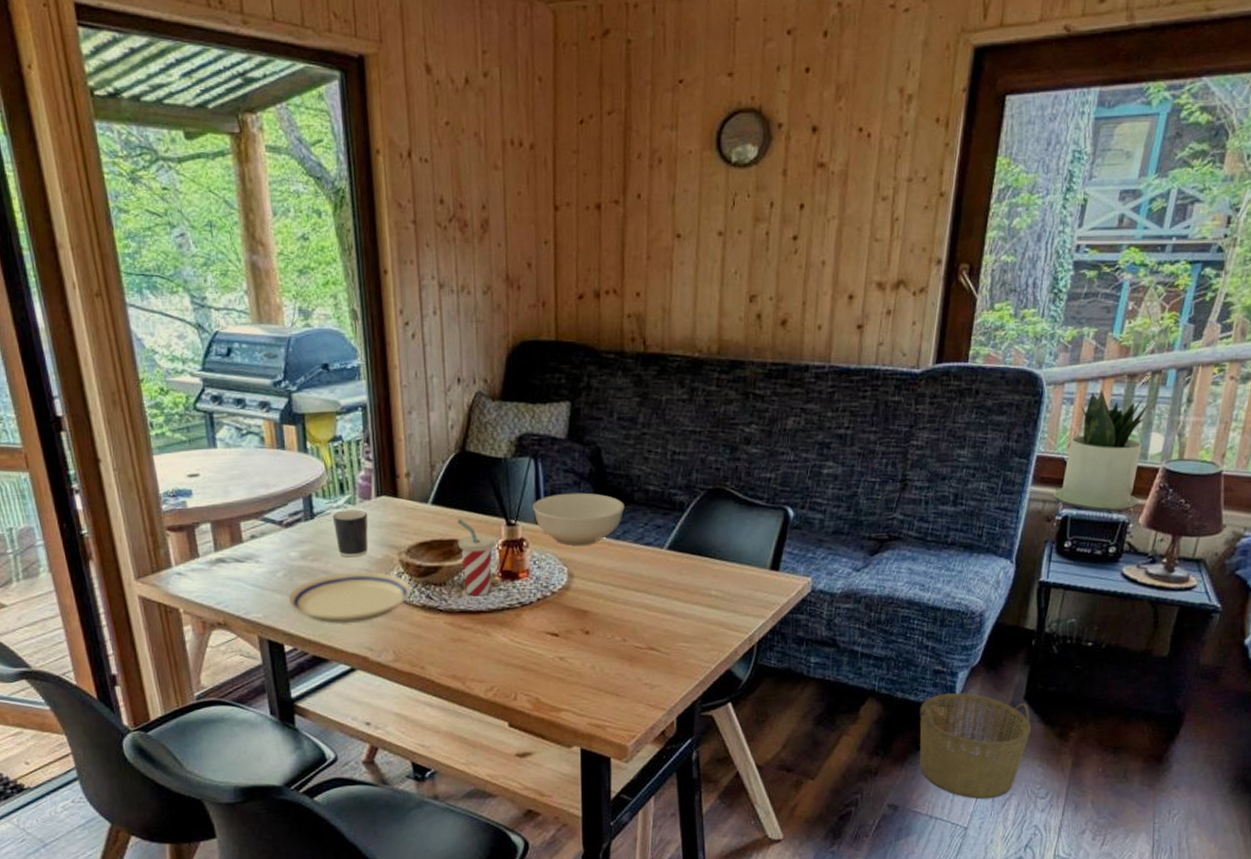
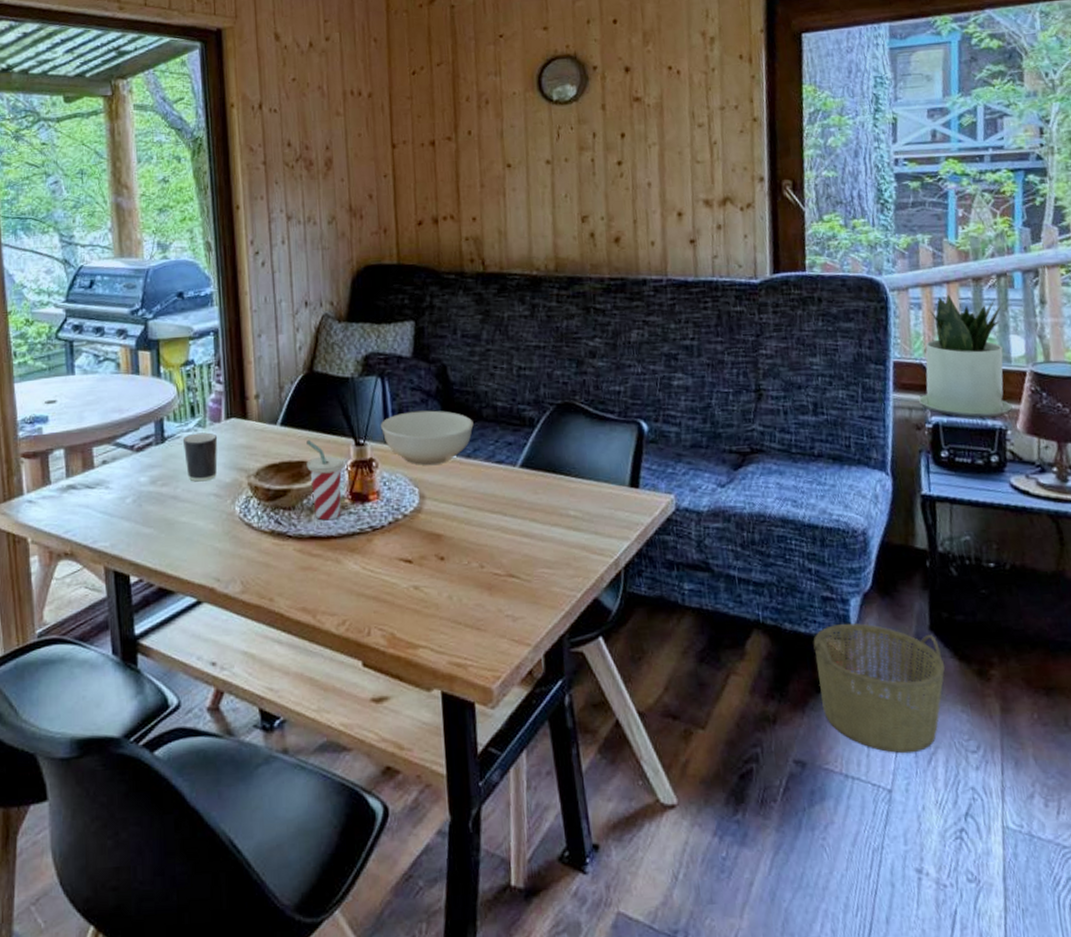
plate: present [288,571,411,624] -> none [136,495,260,553]

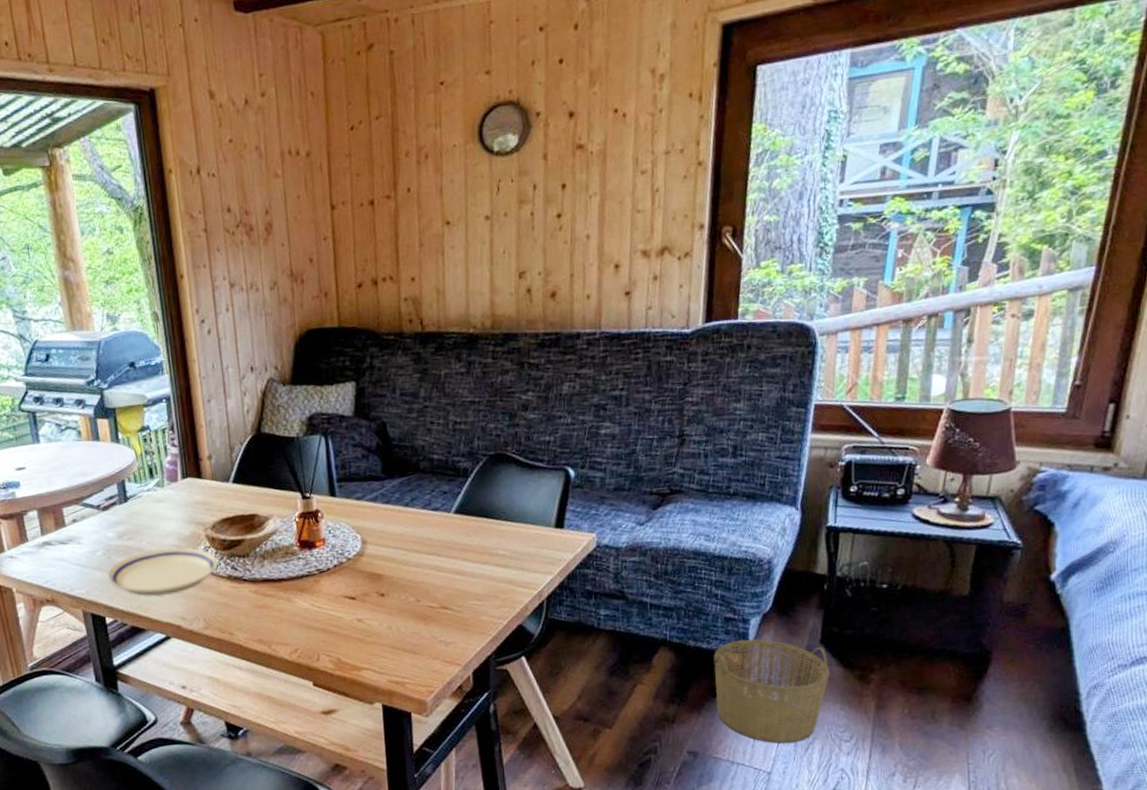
plate: none [136,495,260,553] -> present [107,546,218,596]
mug: present [182,432,218,482] -> none [143,491,177,536]
beverage cup: present [306,439,344,521] -> none [257,495,292,566]
bowl: present [381,410,474,465] -> none [325,464,412,514]
planter: present [917,295,1013,418] -> none [834,337,930,455]

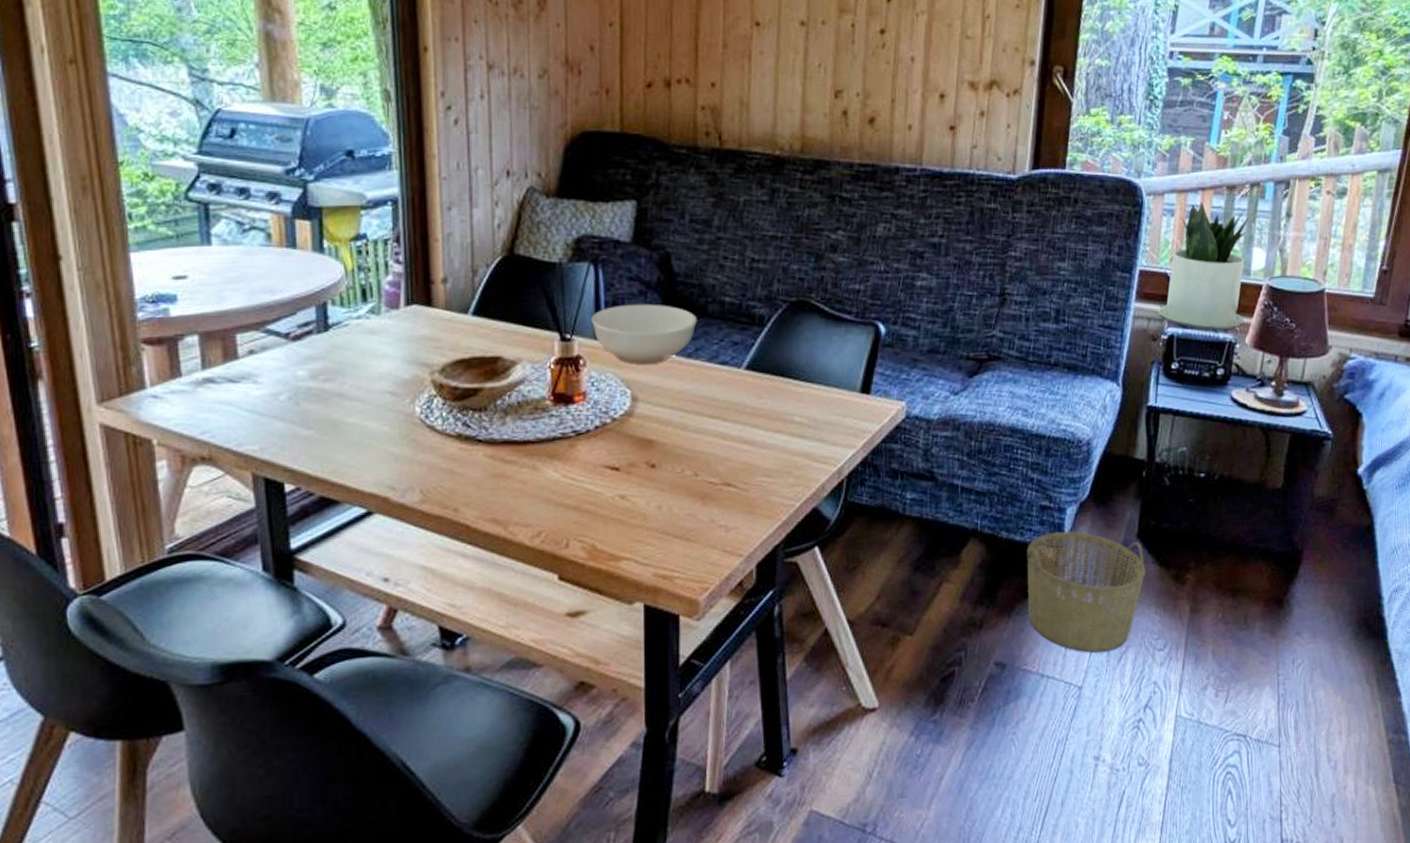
plate: present [107,546,218,596] -> none [292,393,445,458]
bowl: none [325,464,412,514] -> present [591,303,697,364]
planter: none [834,337,930,455] -> present [1157,203,1252,330]

